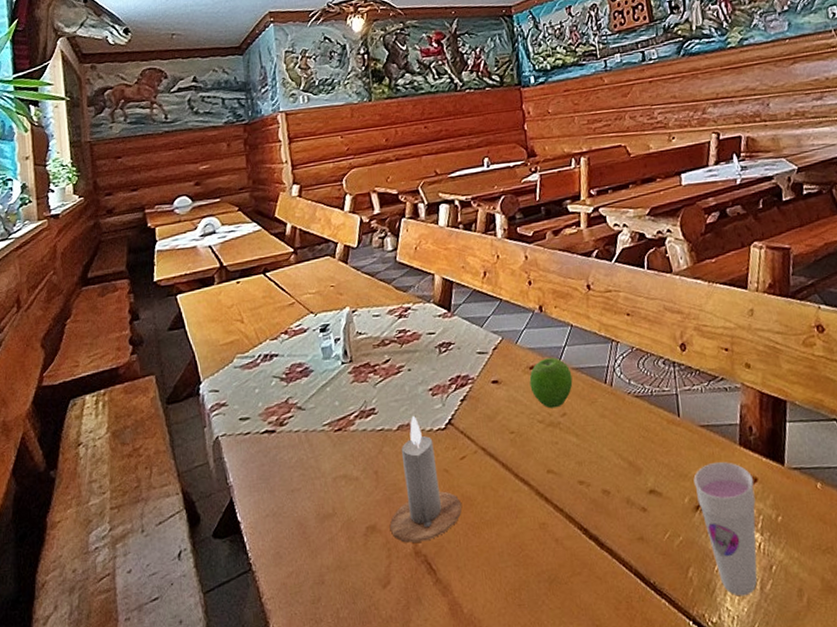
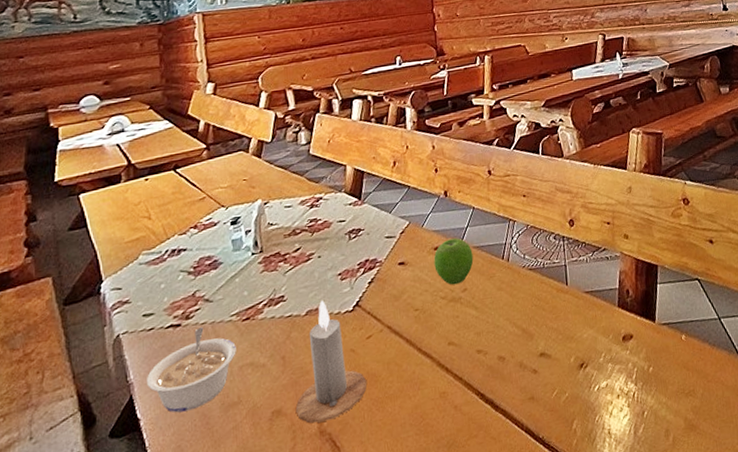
legume: none [245,435,330,519] -> present [147,327,236,413]
cup: present [693,462,758,596] -> none [579,322,632,442]

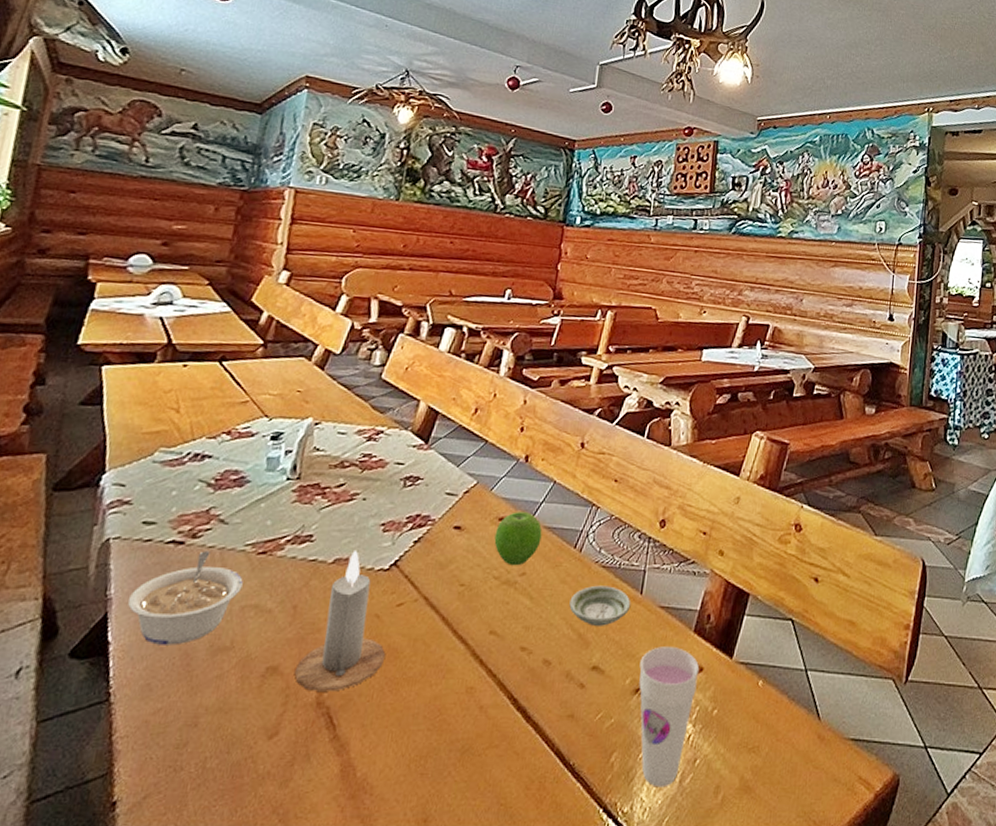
saucer: none [509,284,561,320] -> present [569,585,631,626]
cup: none [579,322,632,442] -> present [639,646,700,788]

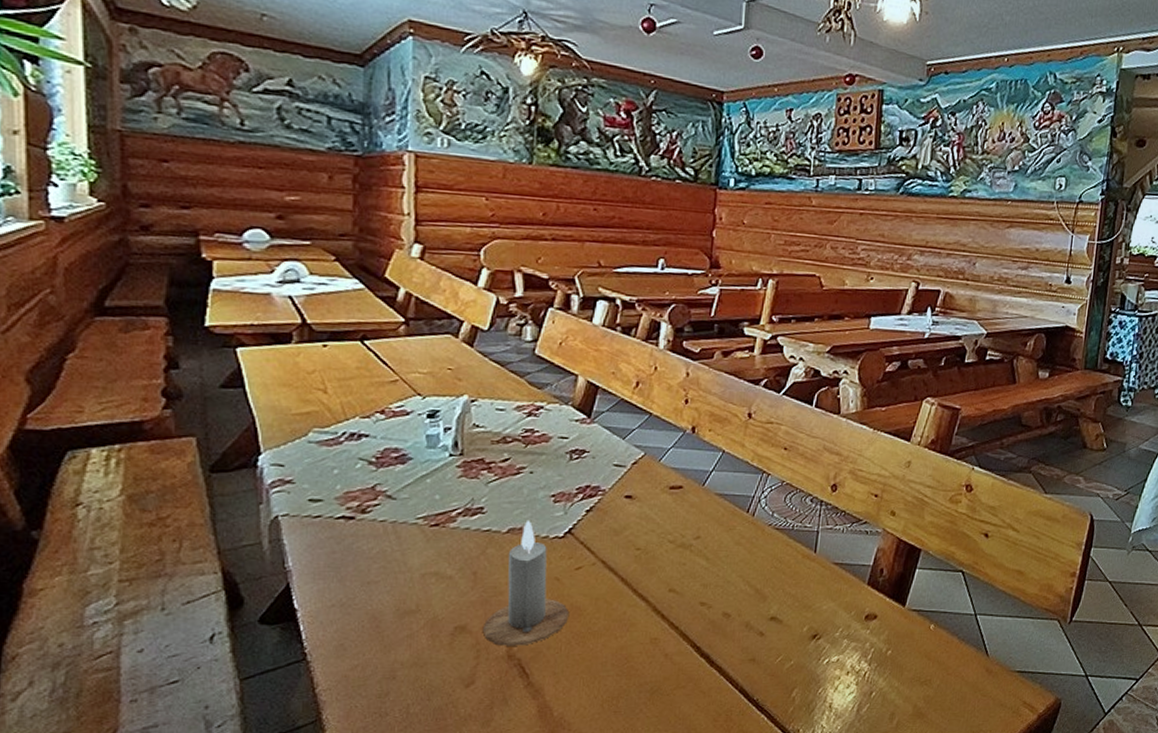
legume: present [128,551,243,645] -> none [308,525,420,610]
fruit: present [494,512,543,566] -> none [666,480,714,530]
saucer: present [569,585,631,626] -> none [745,546,806,582]
cup: present [639,646,700,788] -> none [816,598,874,716]

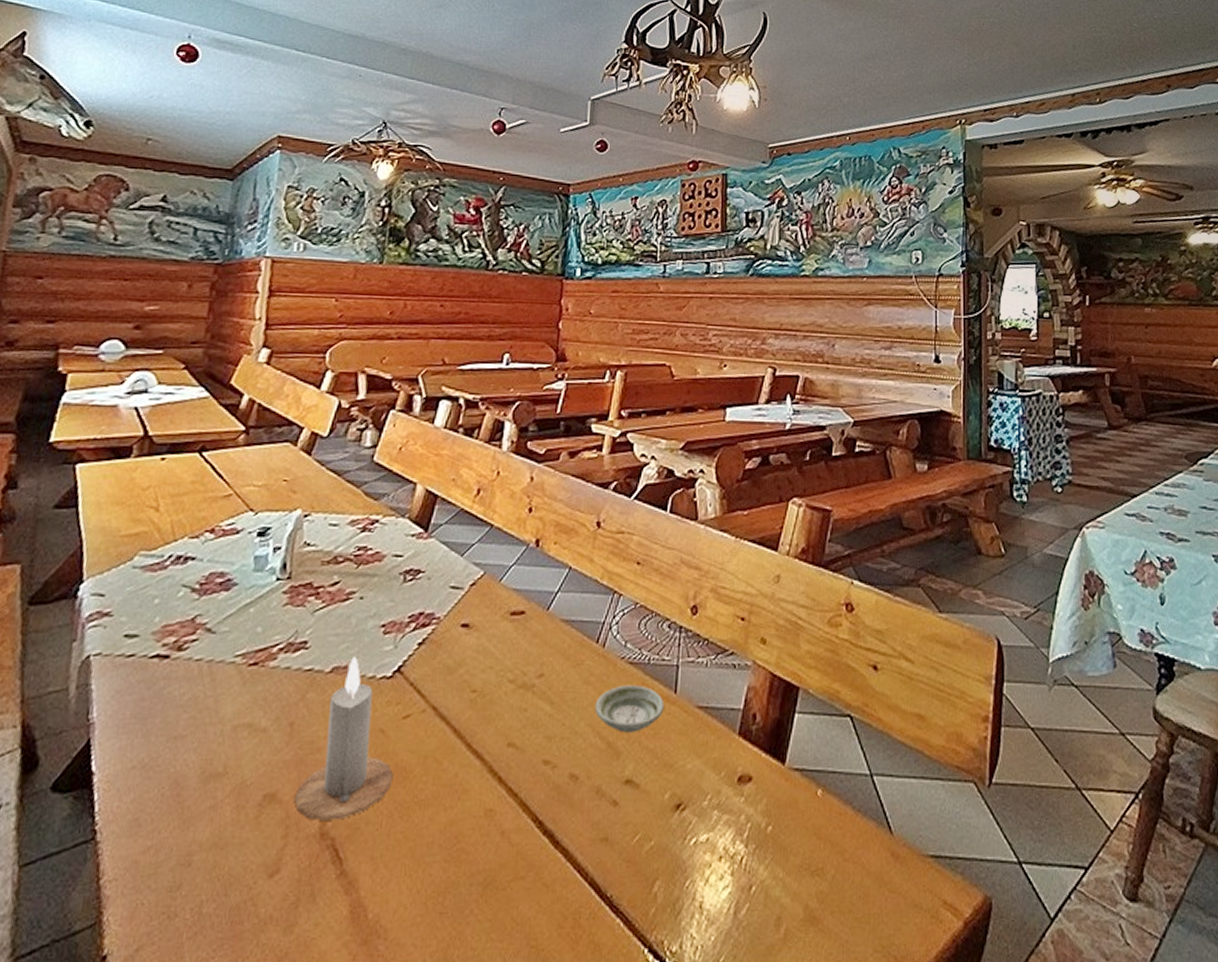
saucer: none [745,546,806,582] -> present [595,685,665,732]

